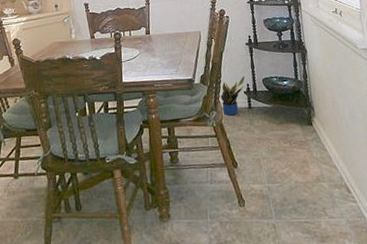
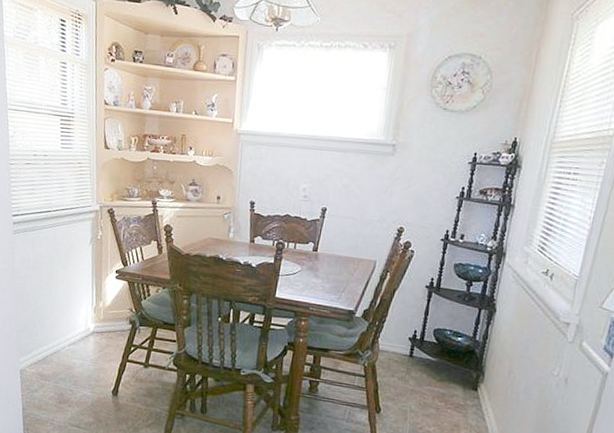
potted plant: present [220,75,245,116] -> none [380,320,414,360]

